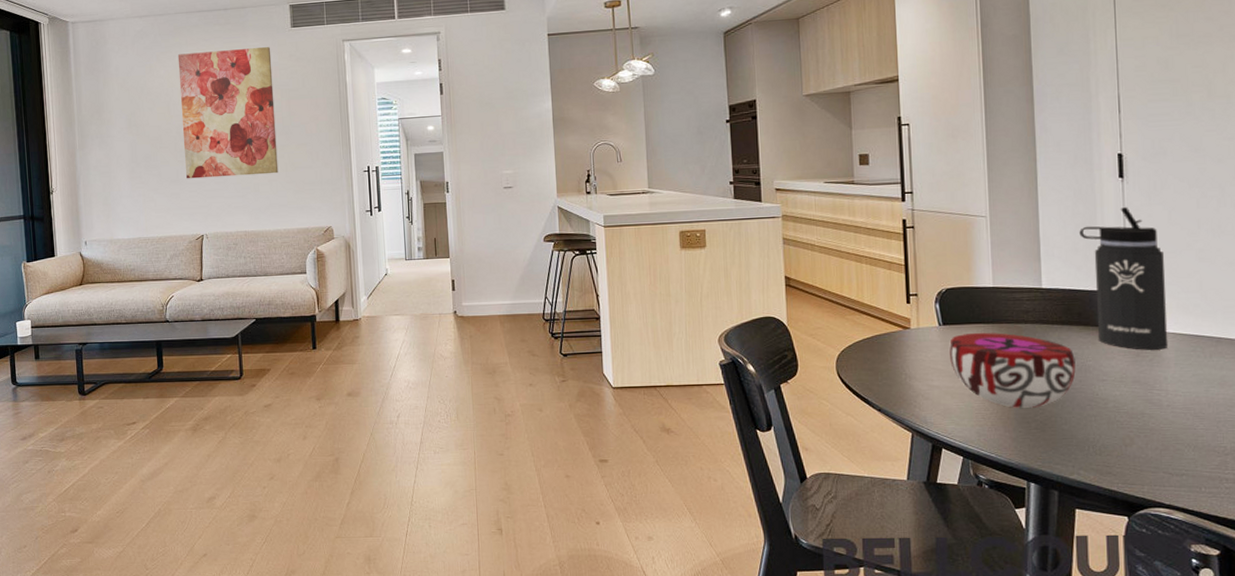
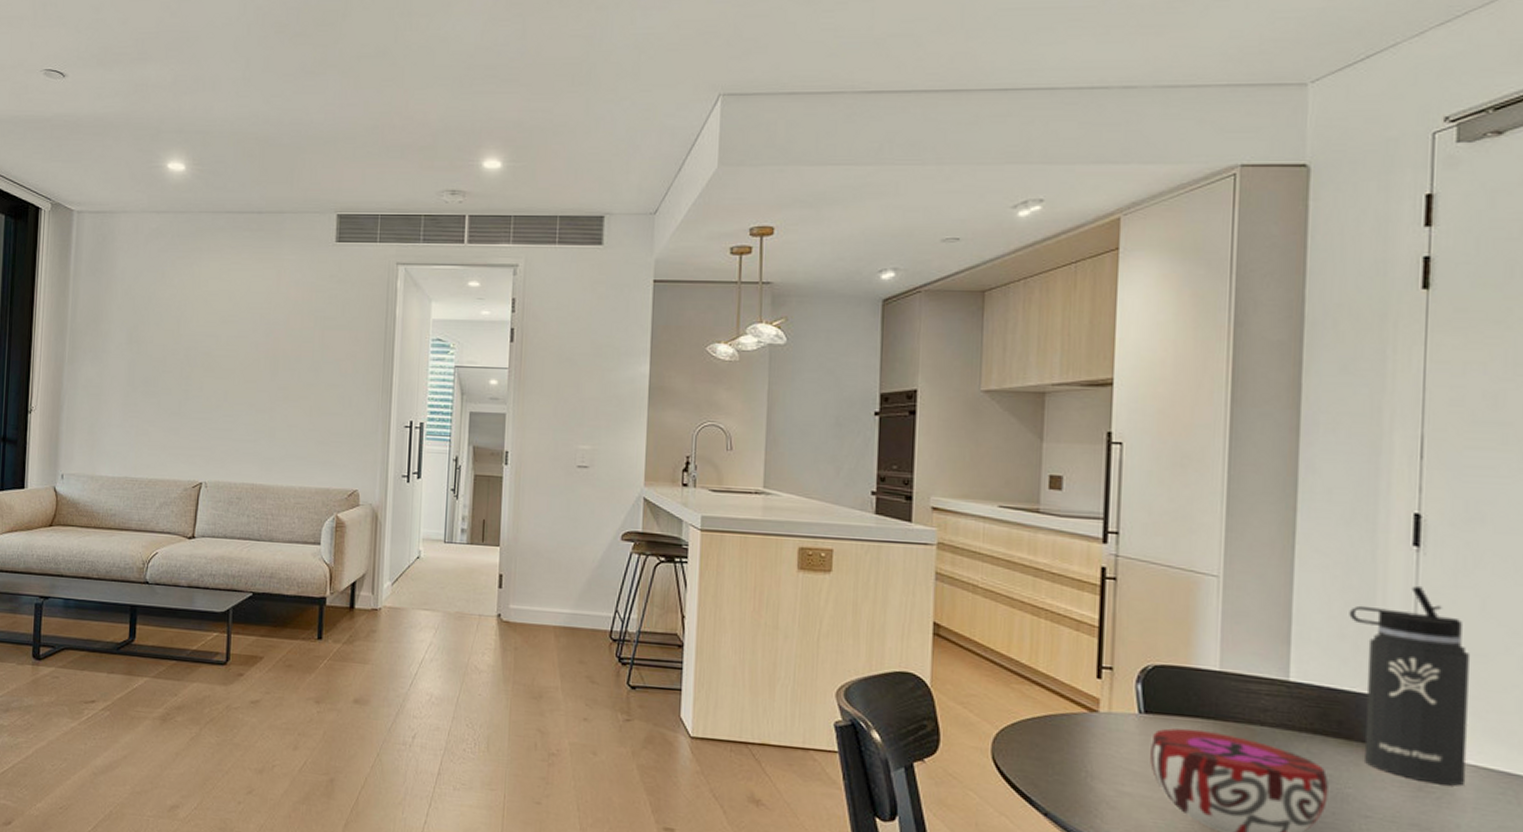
wall art: present [177,47,279,179] -> none [190,261,309,418]

